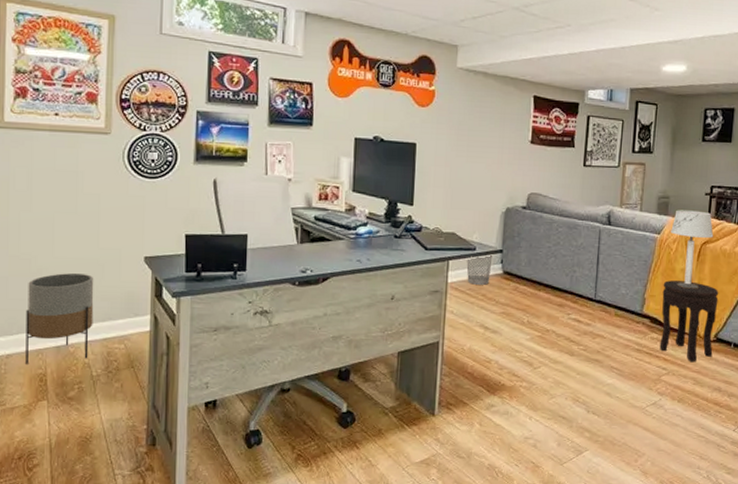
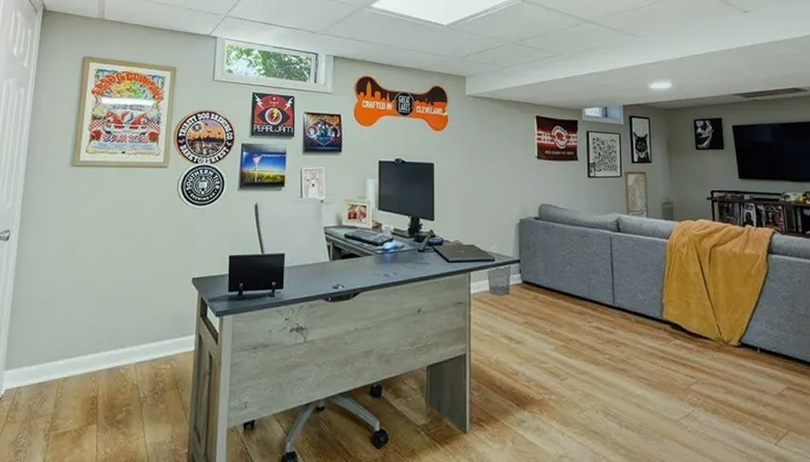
planter: present [25,273,94,364] -> none [80,296,147,387]
side table: present [659,280,719,363] -> none [679,285,740,370]
table lamp: present [671,210,714,289] -> none [679,215,722,293]

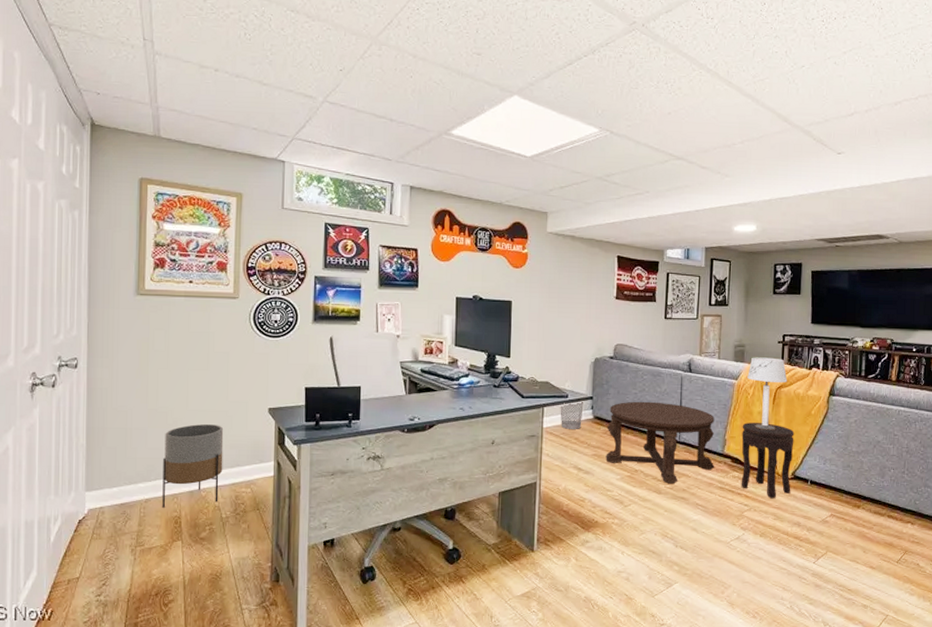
planter: none [80,296,147,387] -> present [162,424,224,508]
coffee table: none [536,264,655,354] -> present [605,401,715,484]
table lamp: none [679,215,722,293] -> present [747,357,788,430]
side table: none [679,285,740,370] -> present [741,423,795,499]

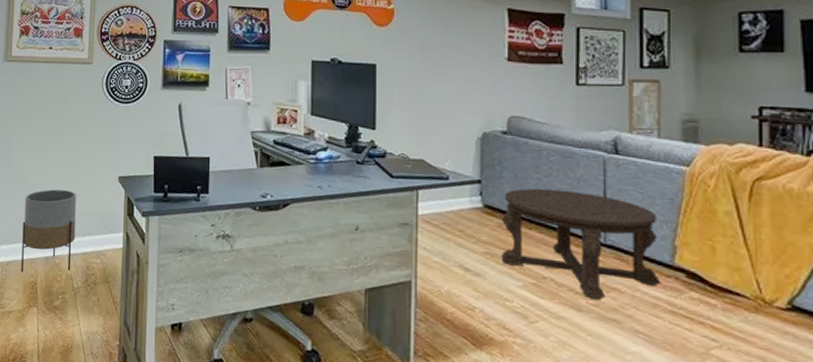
wastebasket: present [560,402,584,429] -> none [439,186,470,220]
side table: present [741,423,795,499] -> none [700,225,789,336]
table lamp: present [747,357,788,430] -> none [705,136,771,238]

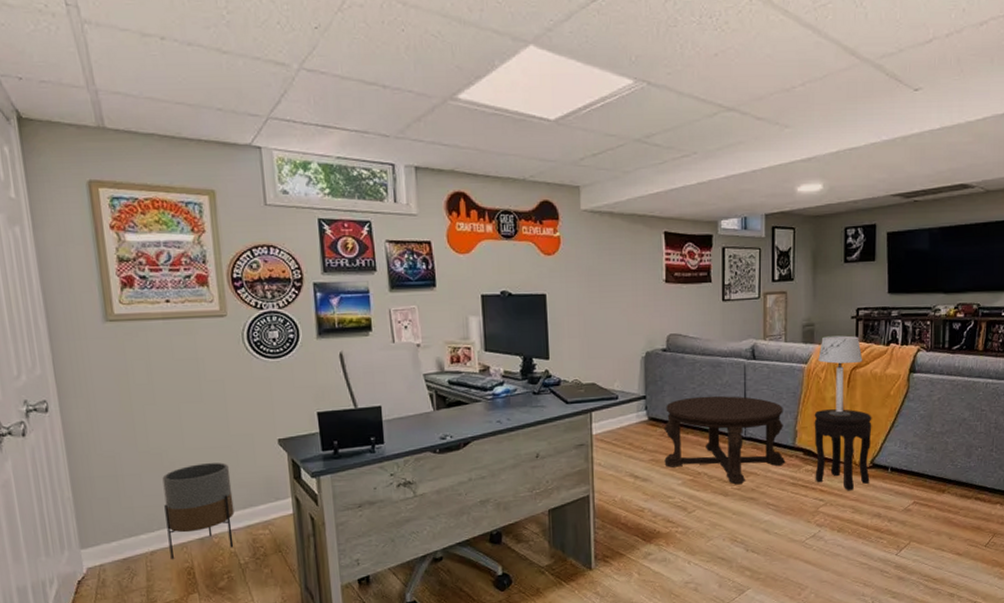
side table: none [700,225,789,336] -> present [814,409,872,491]
table lamp: none [705,136,771,238] -> present [818,335,863,417]

